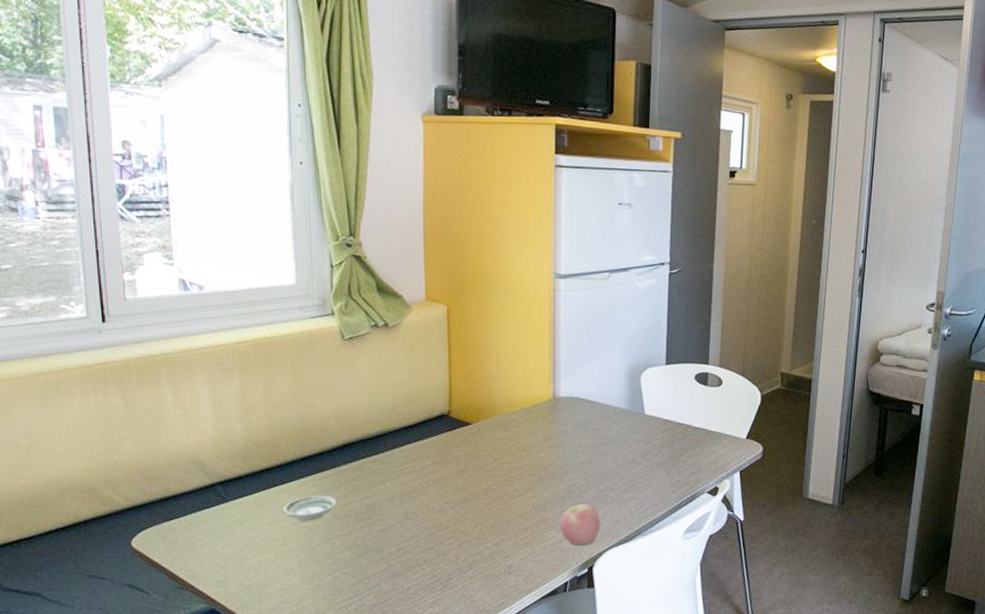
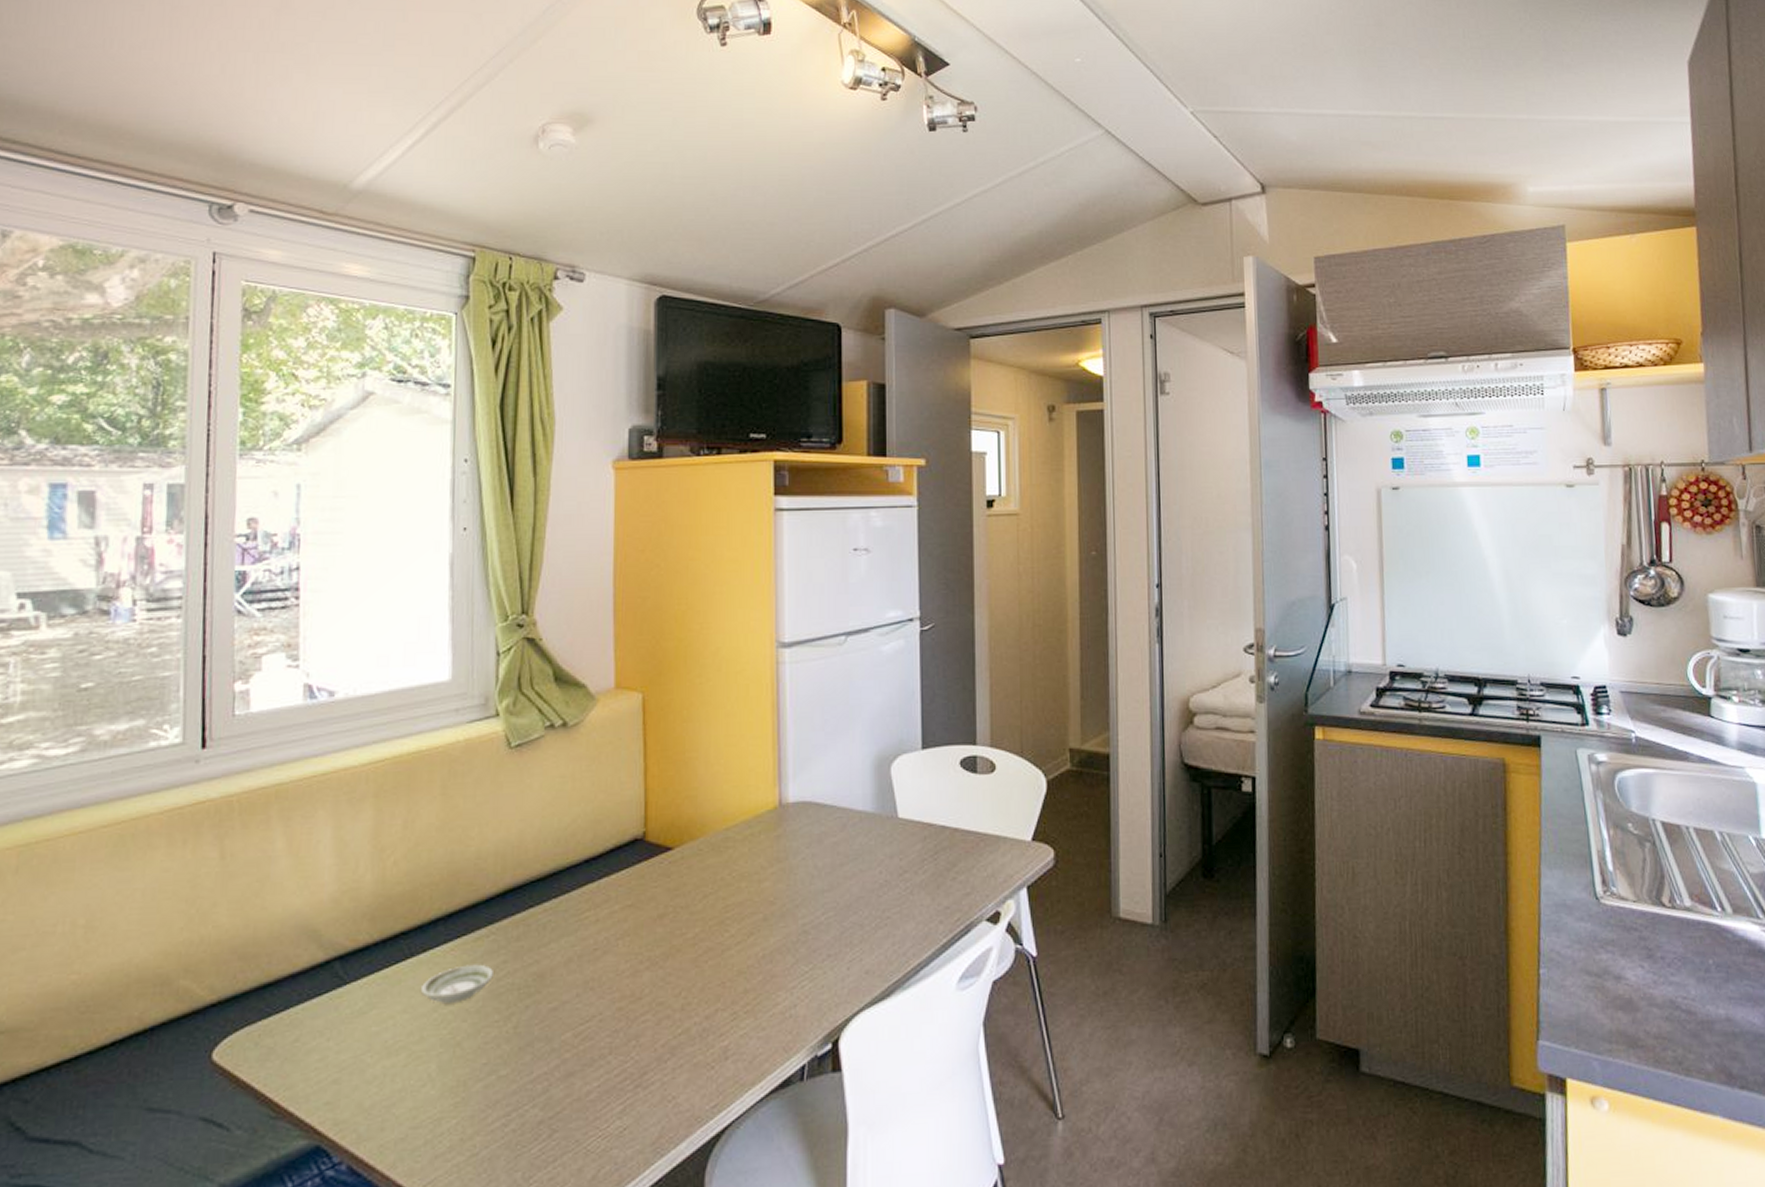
apple: present [559,503,601,546] -> none [792,948,846,1010]

